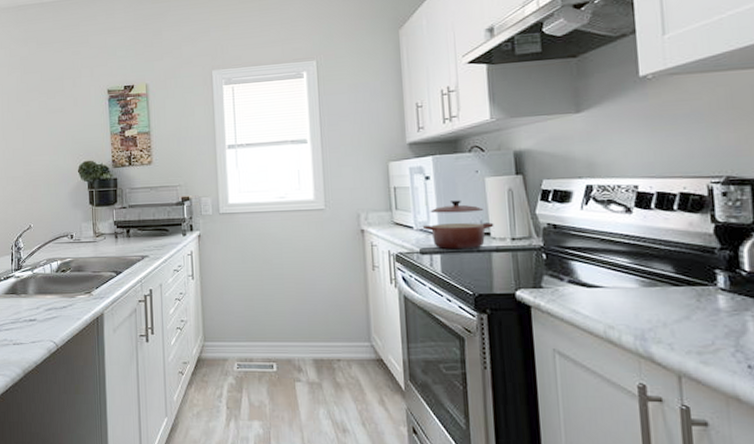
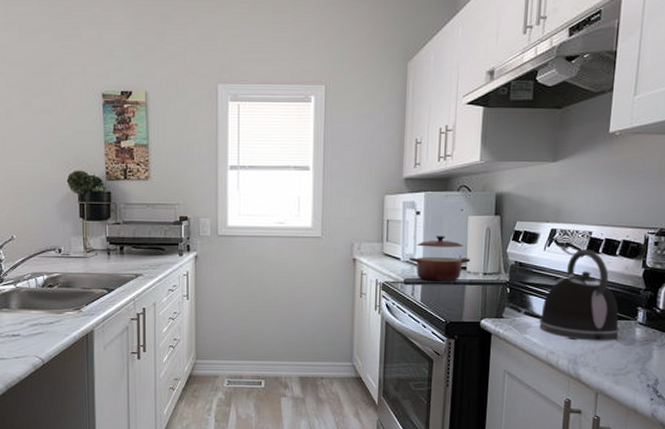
kettle: none [588,205,697,312] -> present [539,249,621,341]

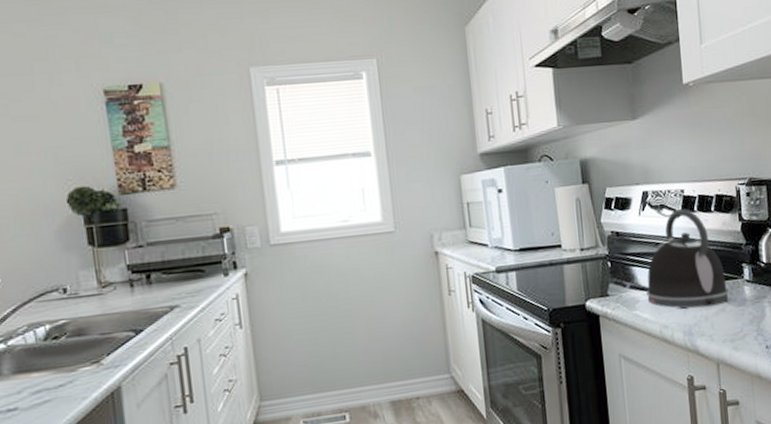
saucepan: present [408,236,471,281] -> none [497,213,565,266]

